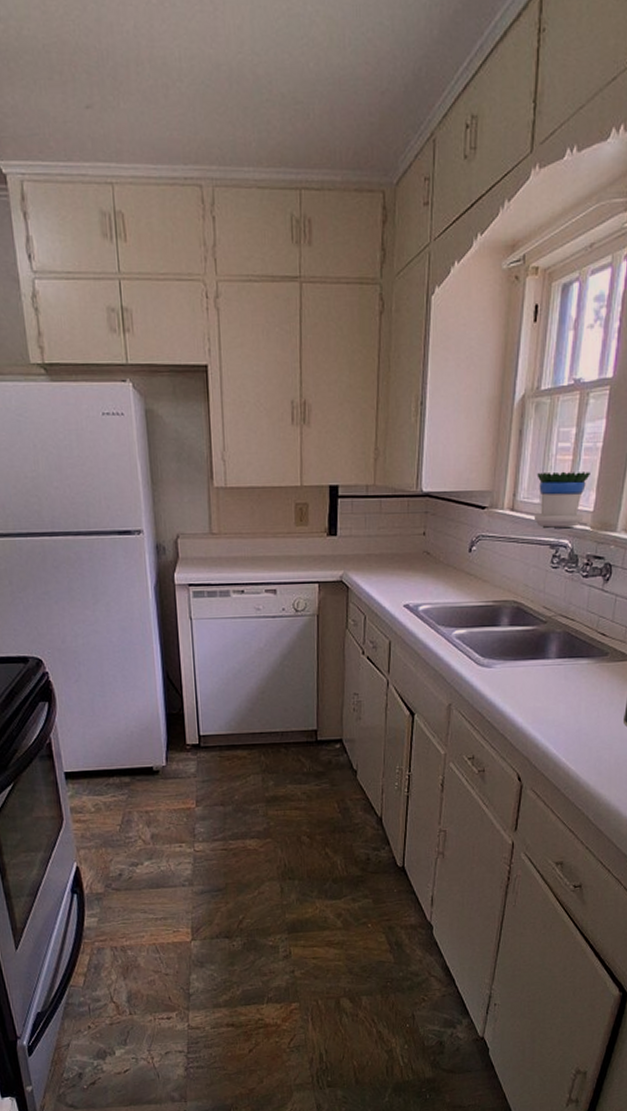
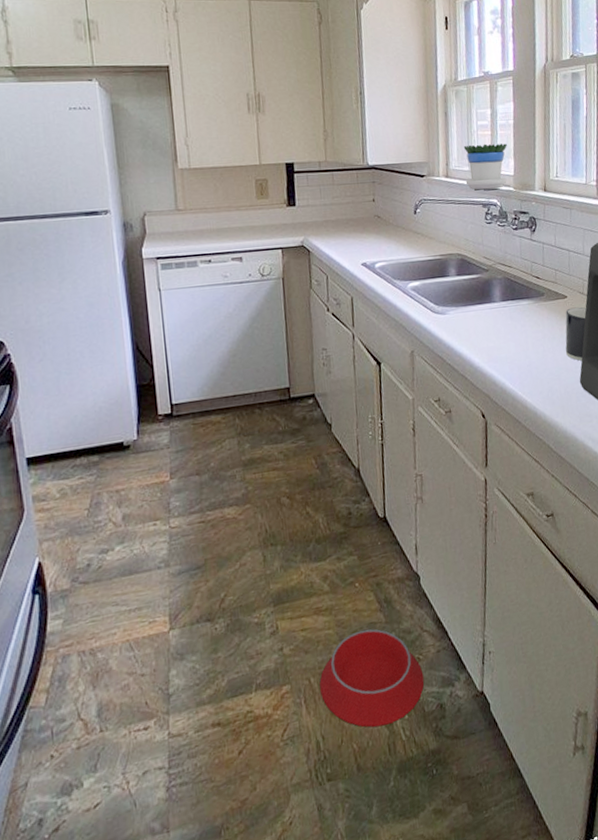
pet bowl: none [326,966,427,1051] -> present [319,628,425,728]

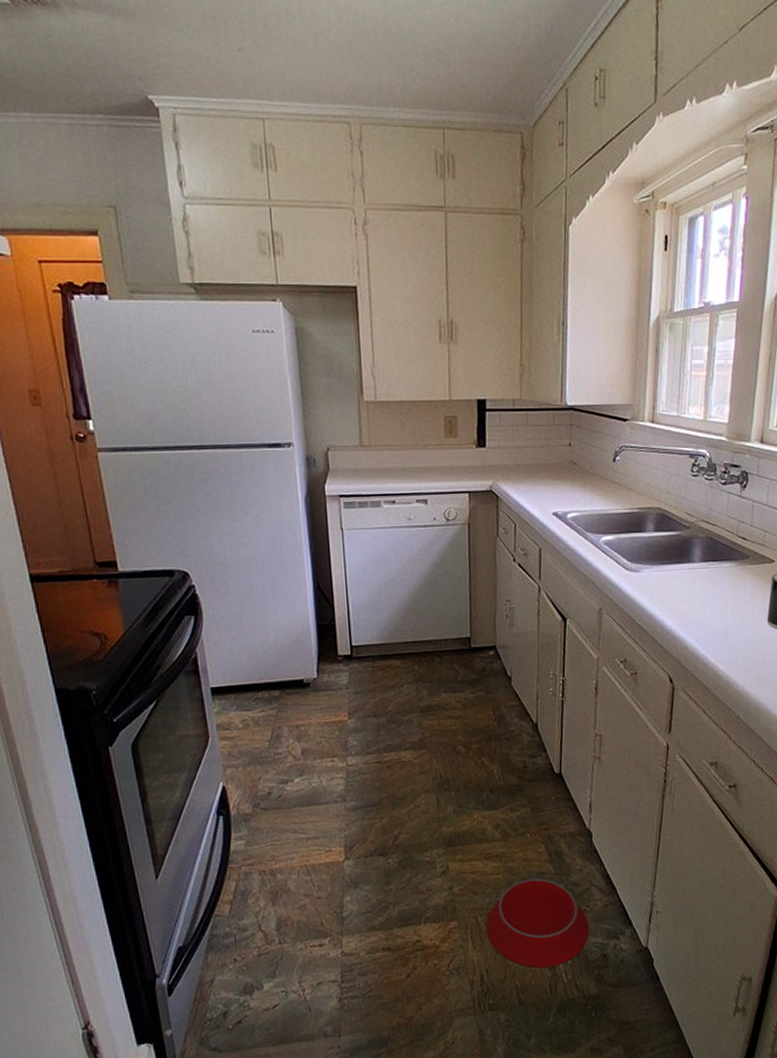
flowerpot: present [463,143,507,190] -> none [673,386,723,439]

